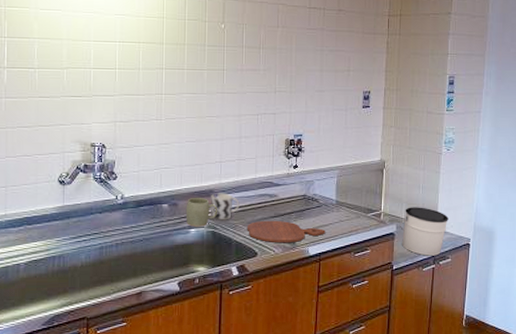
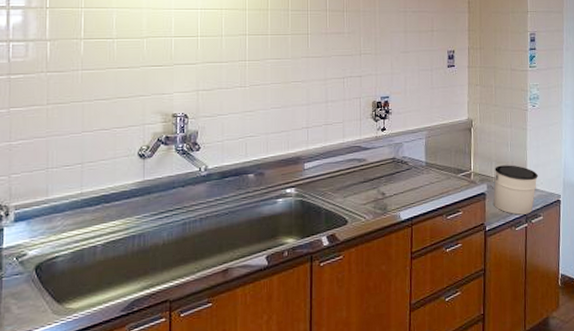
mug: present [185,197,218,227] -> none [272,165,306,197]
cup: present [209,193,240,220] -> none [297,159,328,189]
cutting board: present [247,220,326,243] -> none [336,185,417,210]

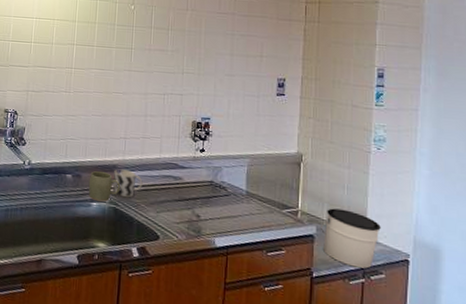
mug: none [272,165,306,197] -> present [88,170,121,202]
cup: none [297,159,328,189] -> present [112,169,143,198]

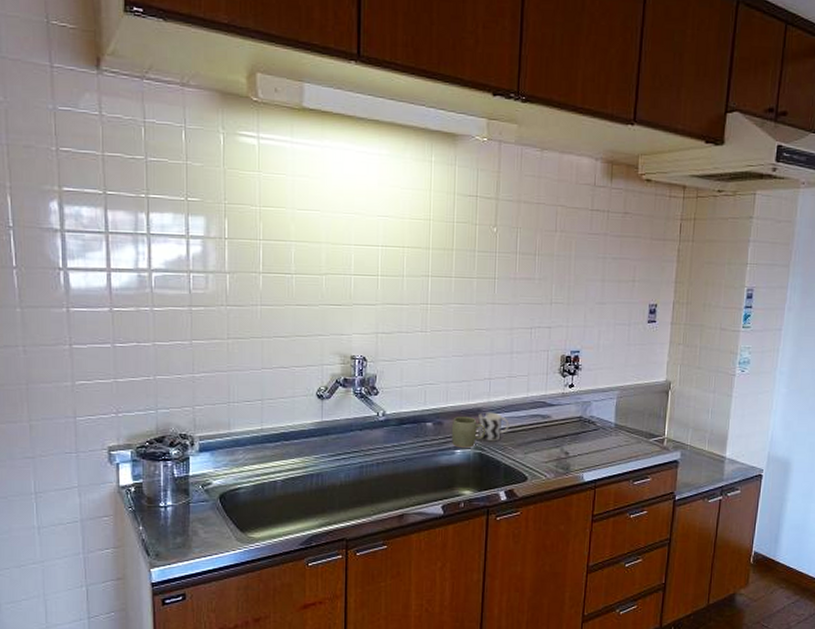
bucket: present [319,208,381,269] -> none [684,433,740,487]

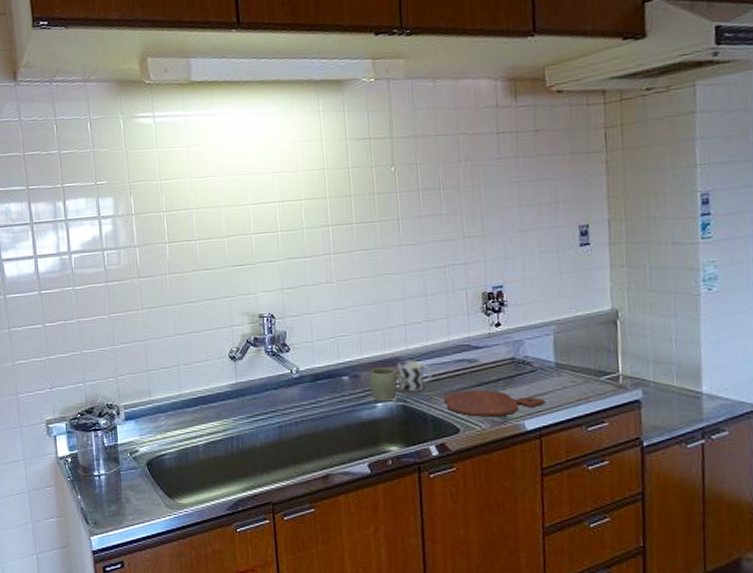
cutting board: none [516,443,603,468] -> present [443,389,545,417]

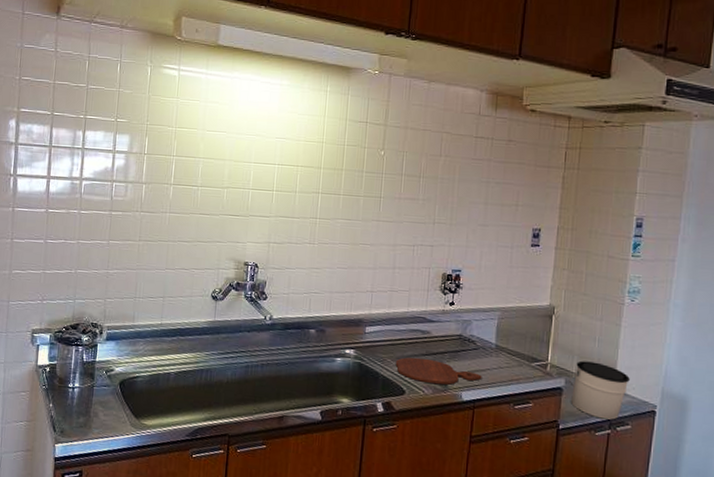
mug: present [369,366,408,401] -> none [332,325,367,357]
cup: present [397,360,433,392] -> none [357,323,389,353]
bucket: none [646,365,719,428] -> present [568,360,630,420]

